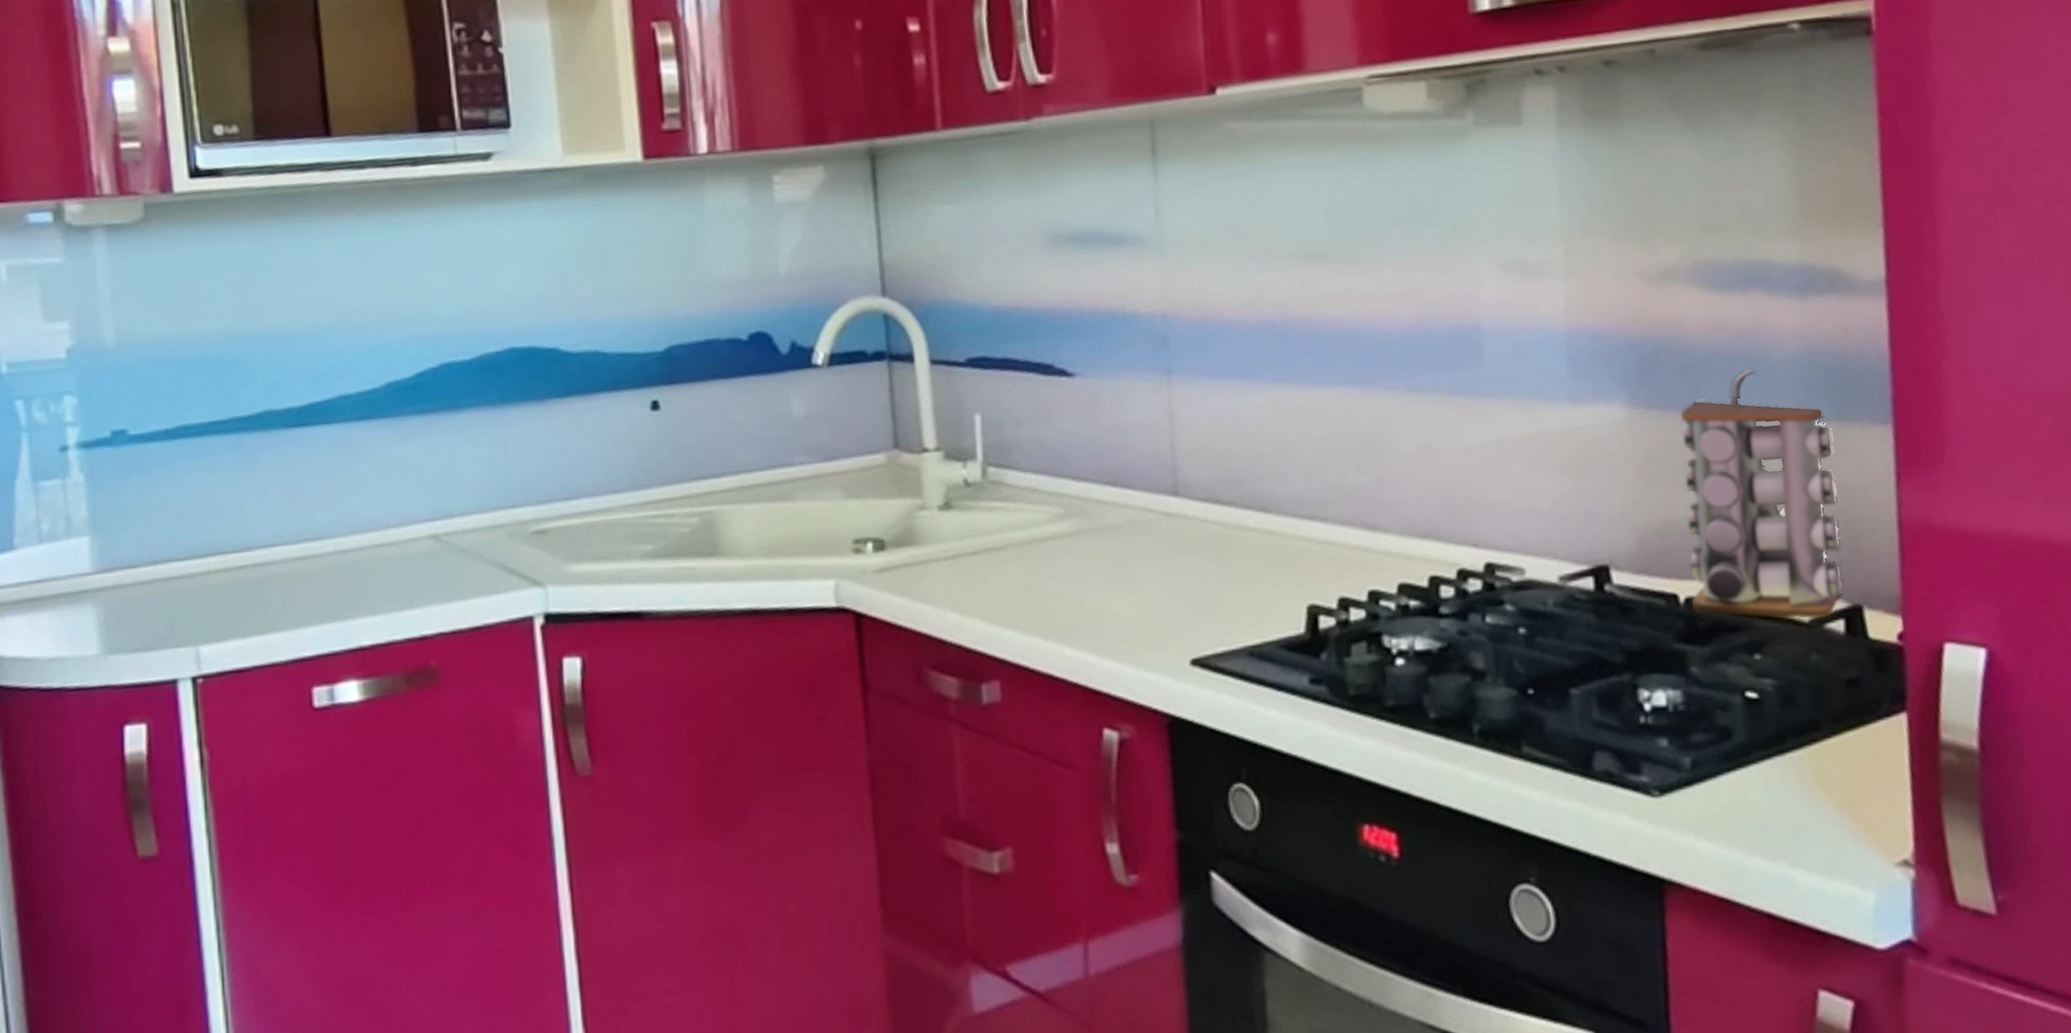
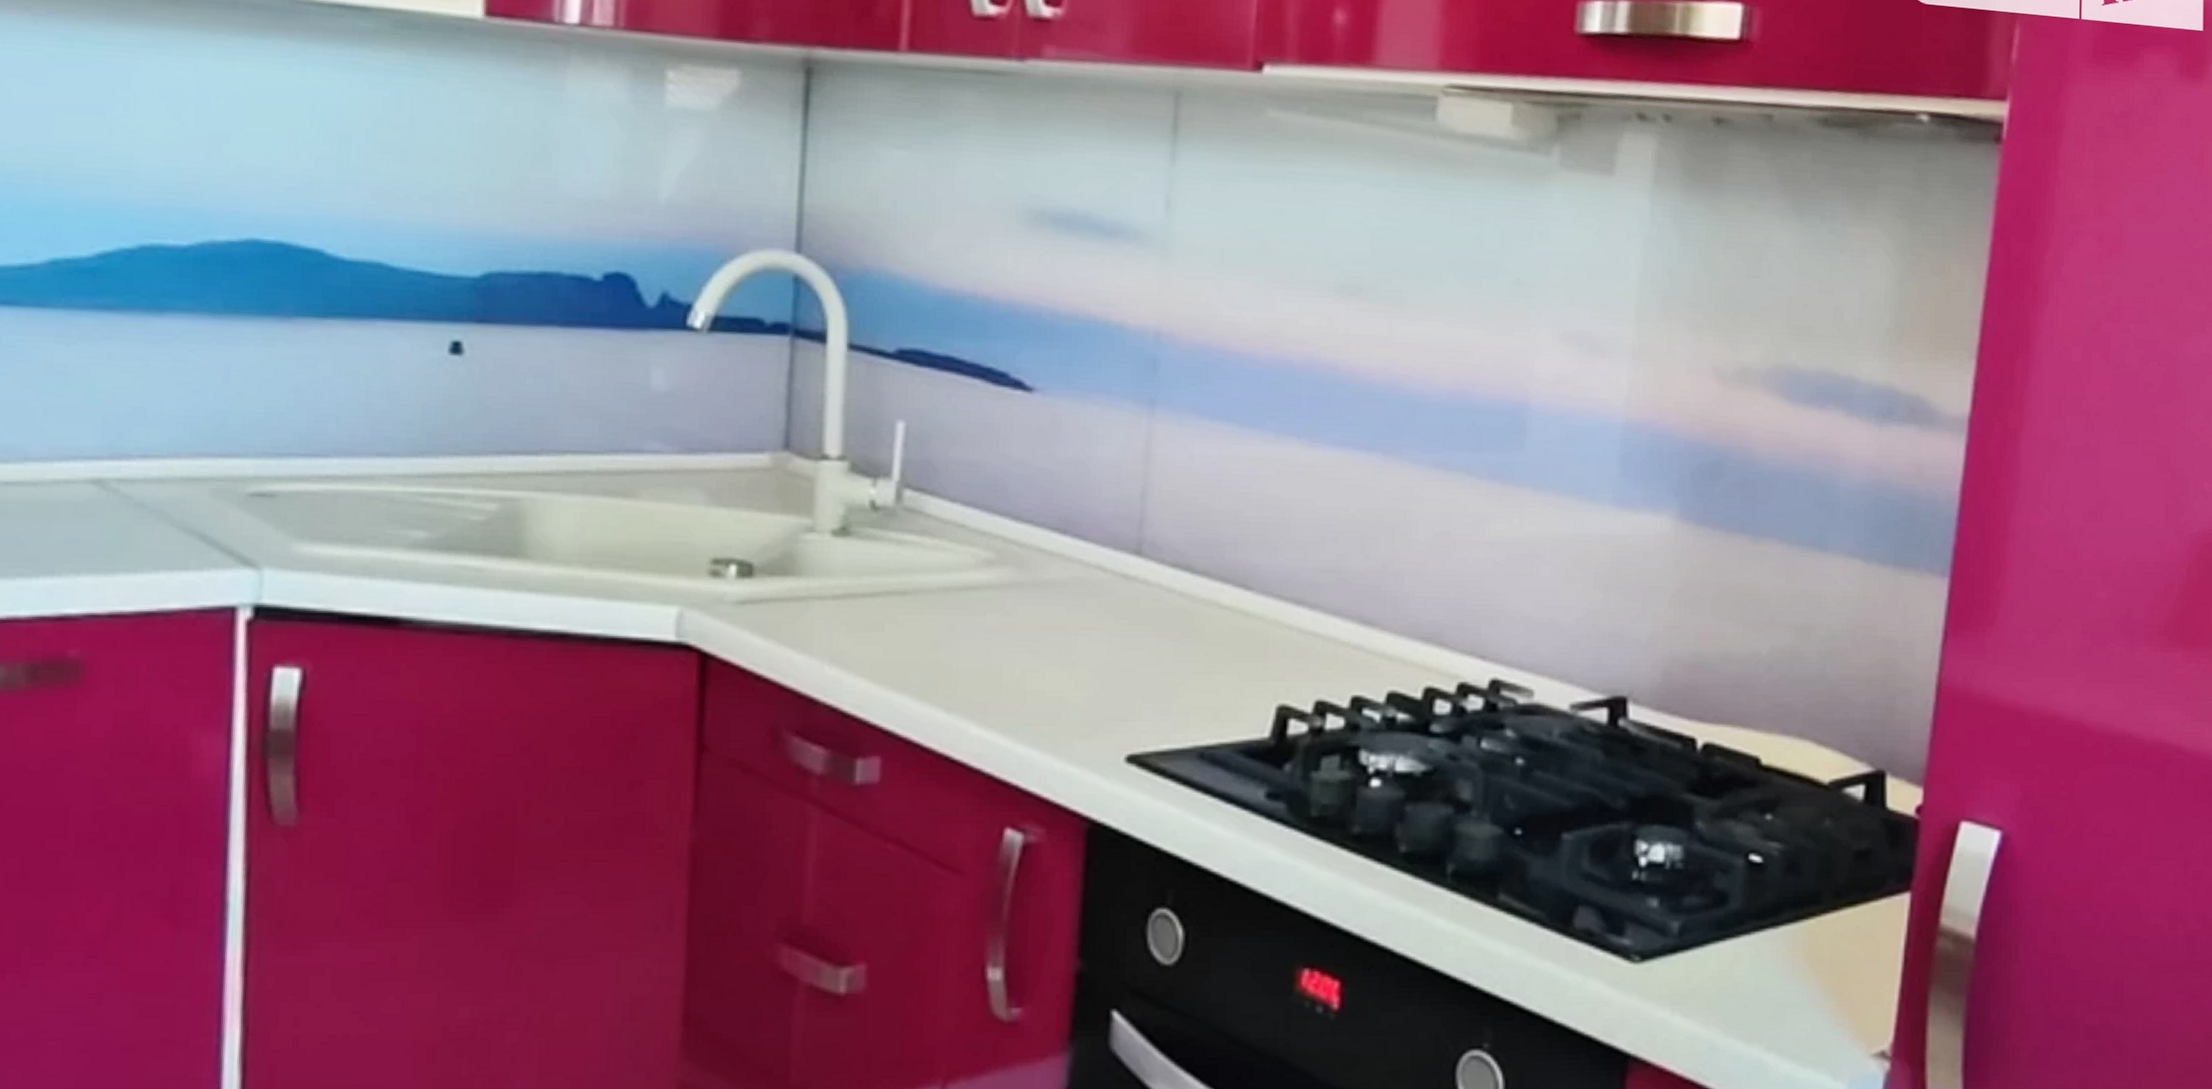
spice rack: present [1681,368,1842,620] -> none [1709,494,1885,781]

